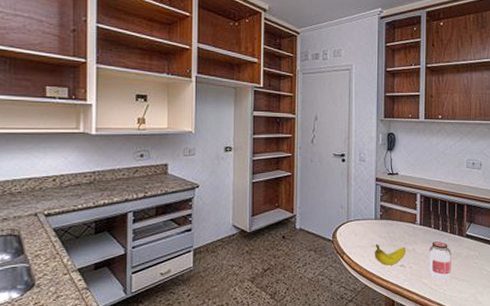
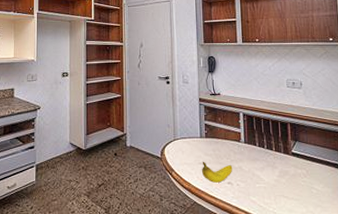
jar: present [429,241,451,282] -> none [255,159,280,200]

